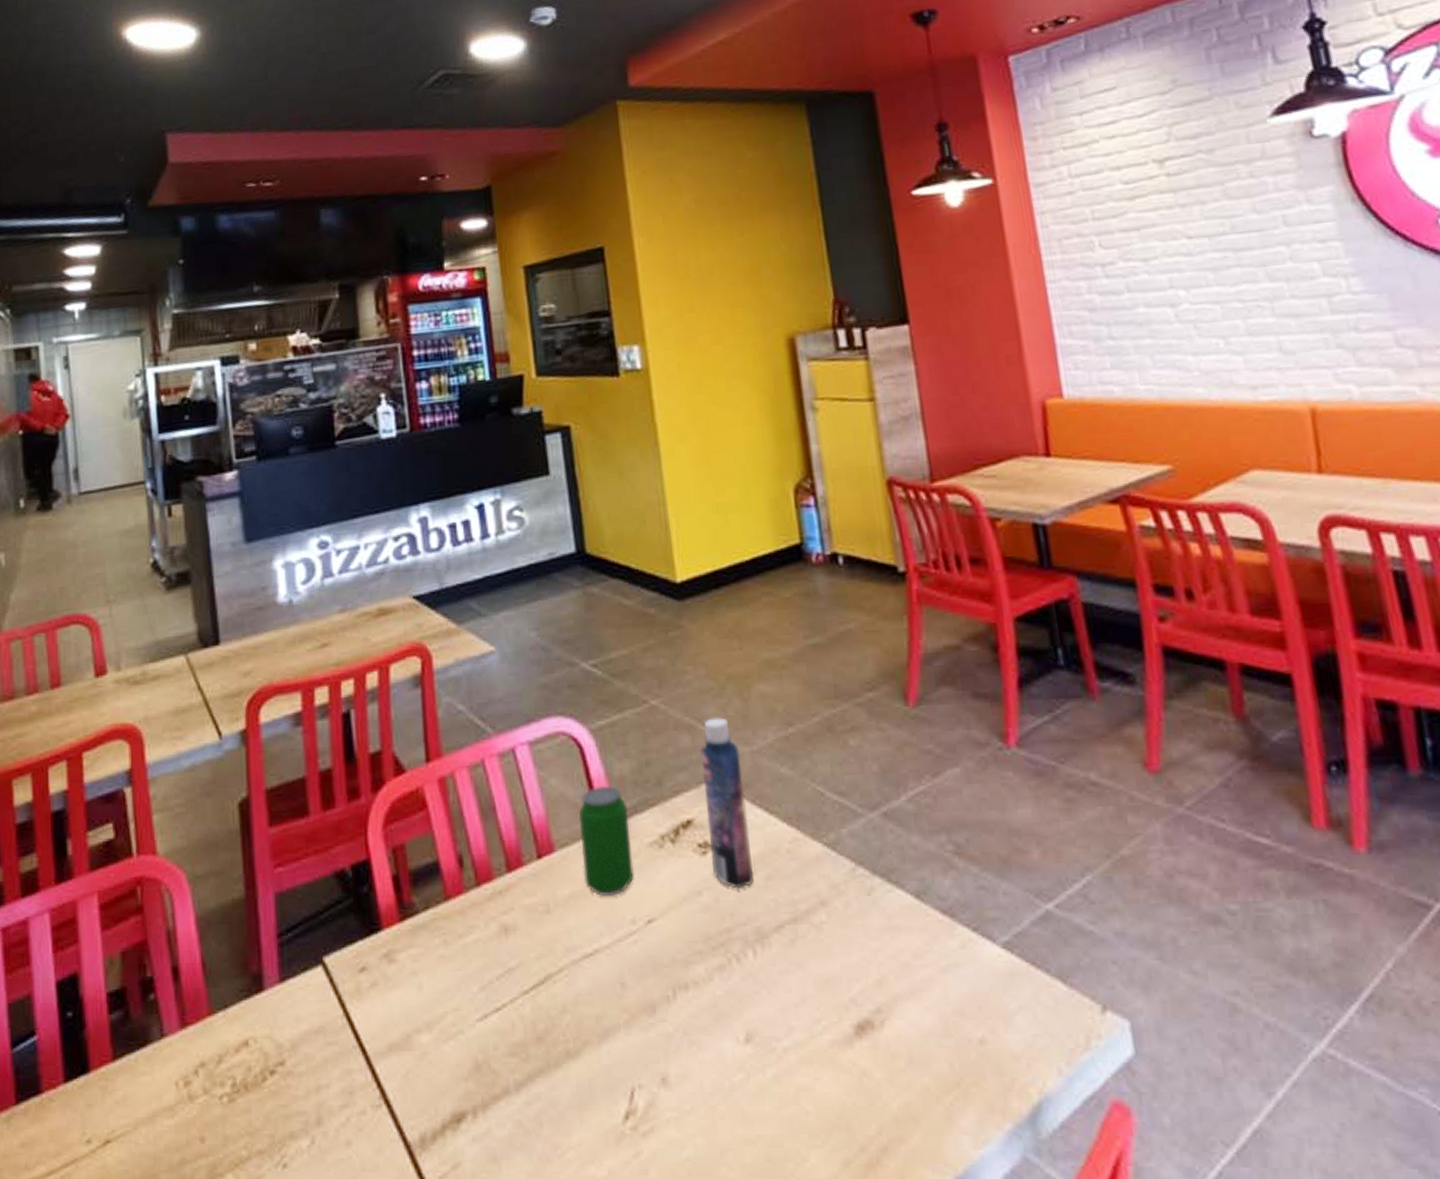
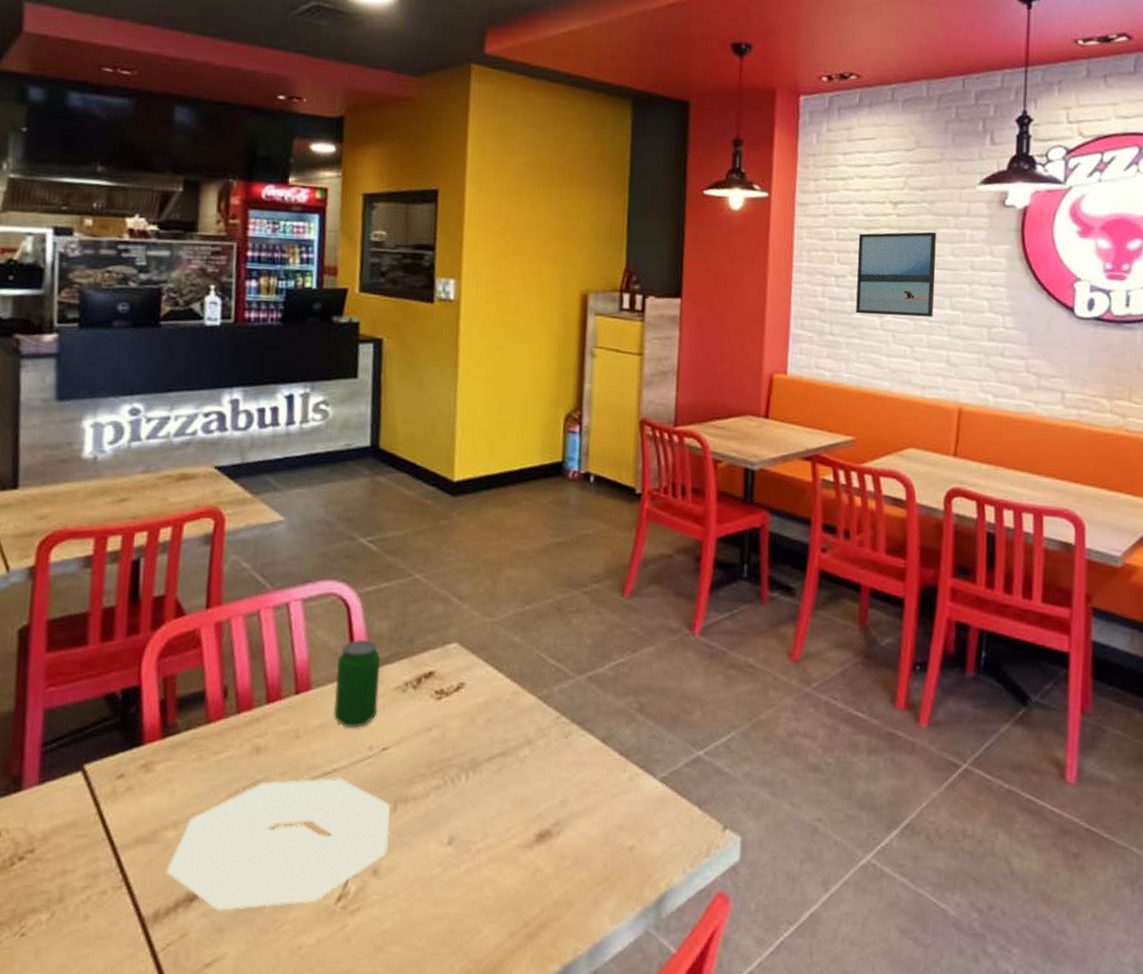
plate: none [426,959,674,1134] -> present [165,777,392,911]
bottle: present [700,717,754,889] -> none [444,593,483,728]
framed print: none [1120,187,1246,307] -> present [856,231,936,317]

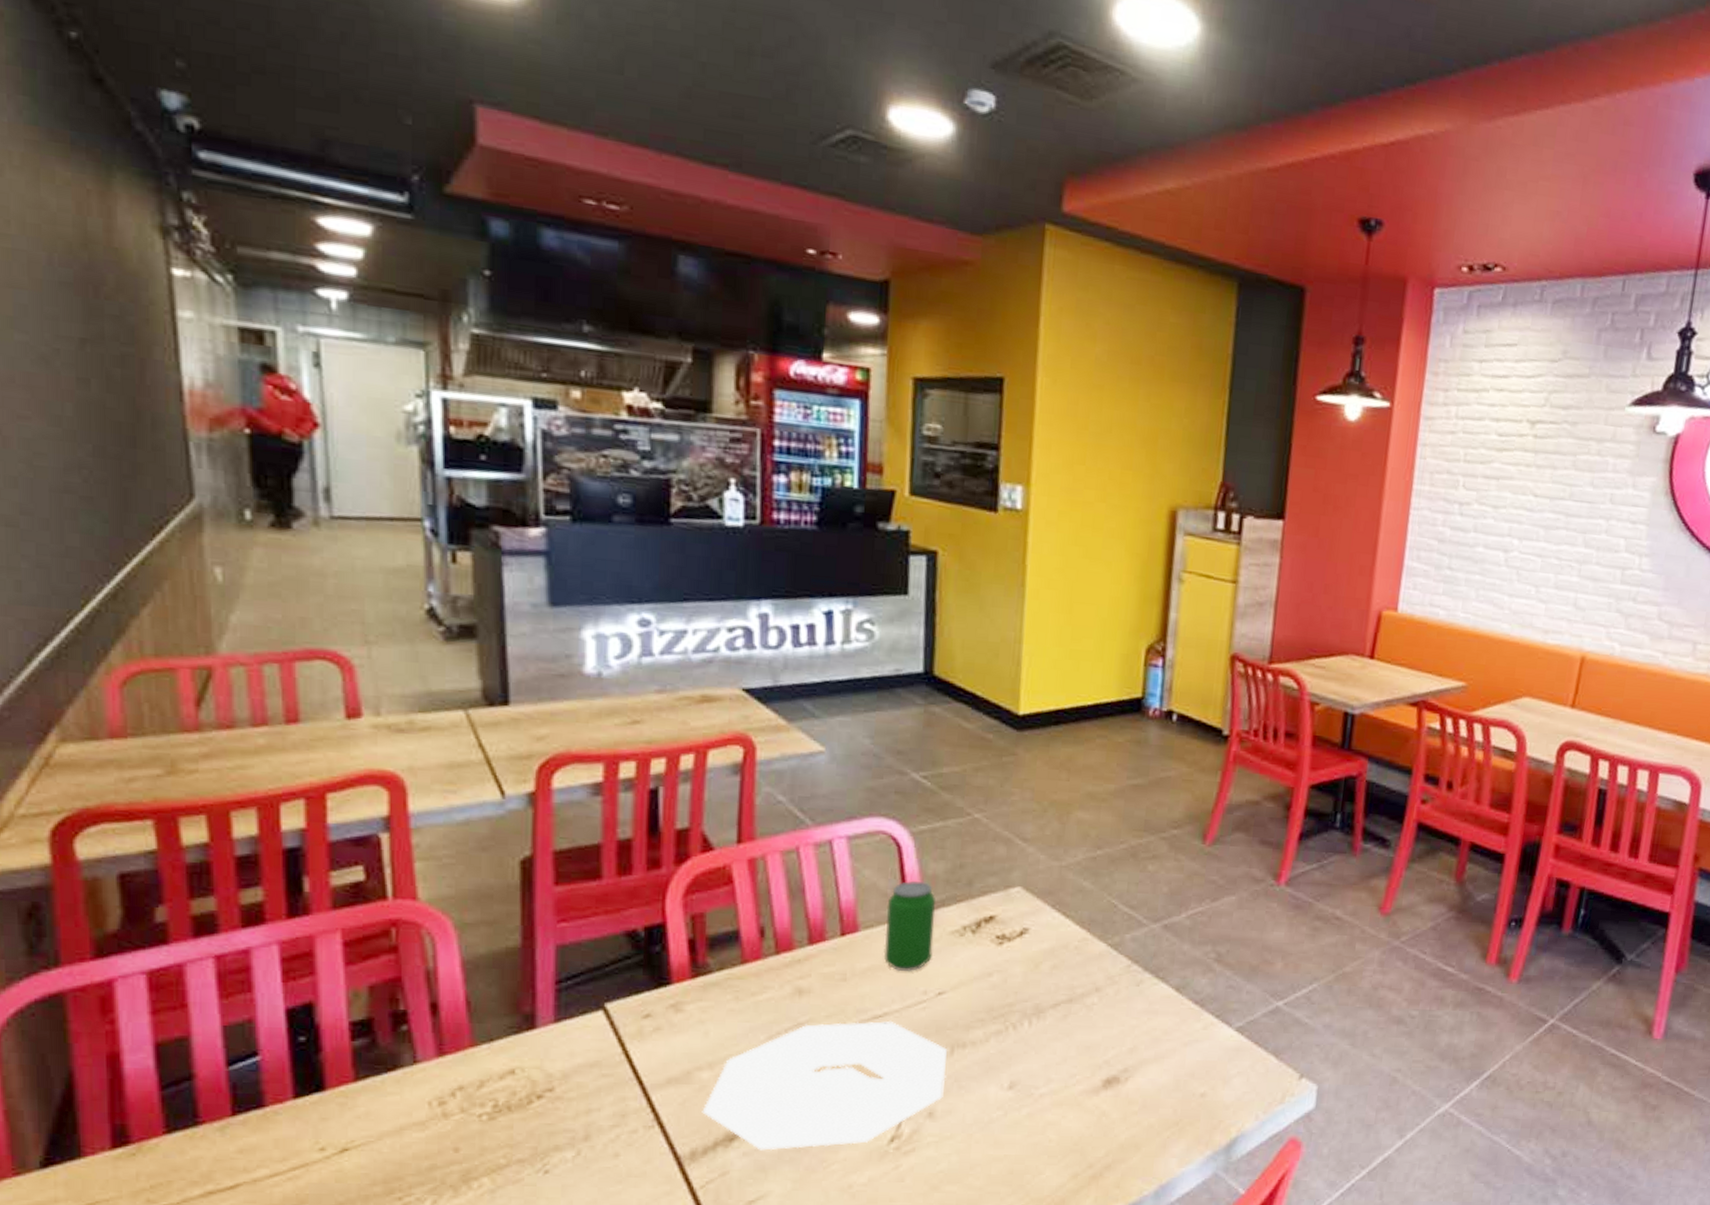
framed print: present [856,231,936,317] -> none [1479,455,1576,555]

